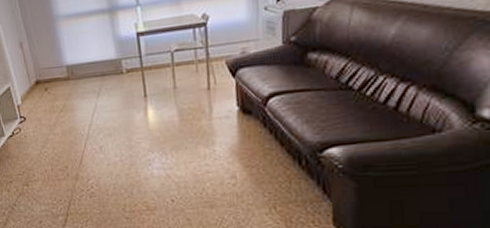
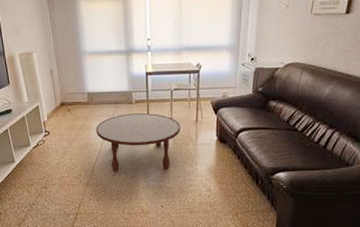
coffee table: none [80,84,188,161] -> present [96,113,181,173]

